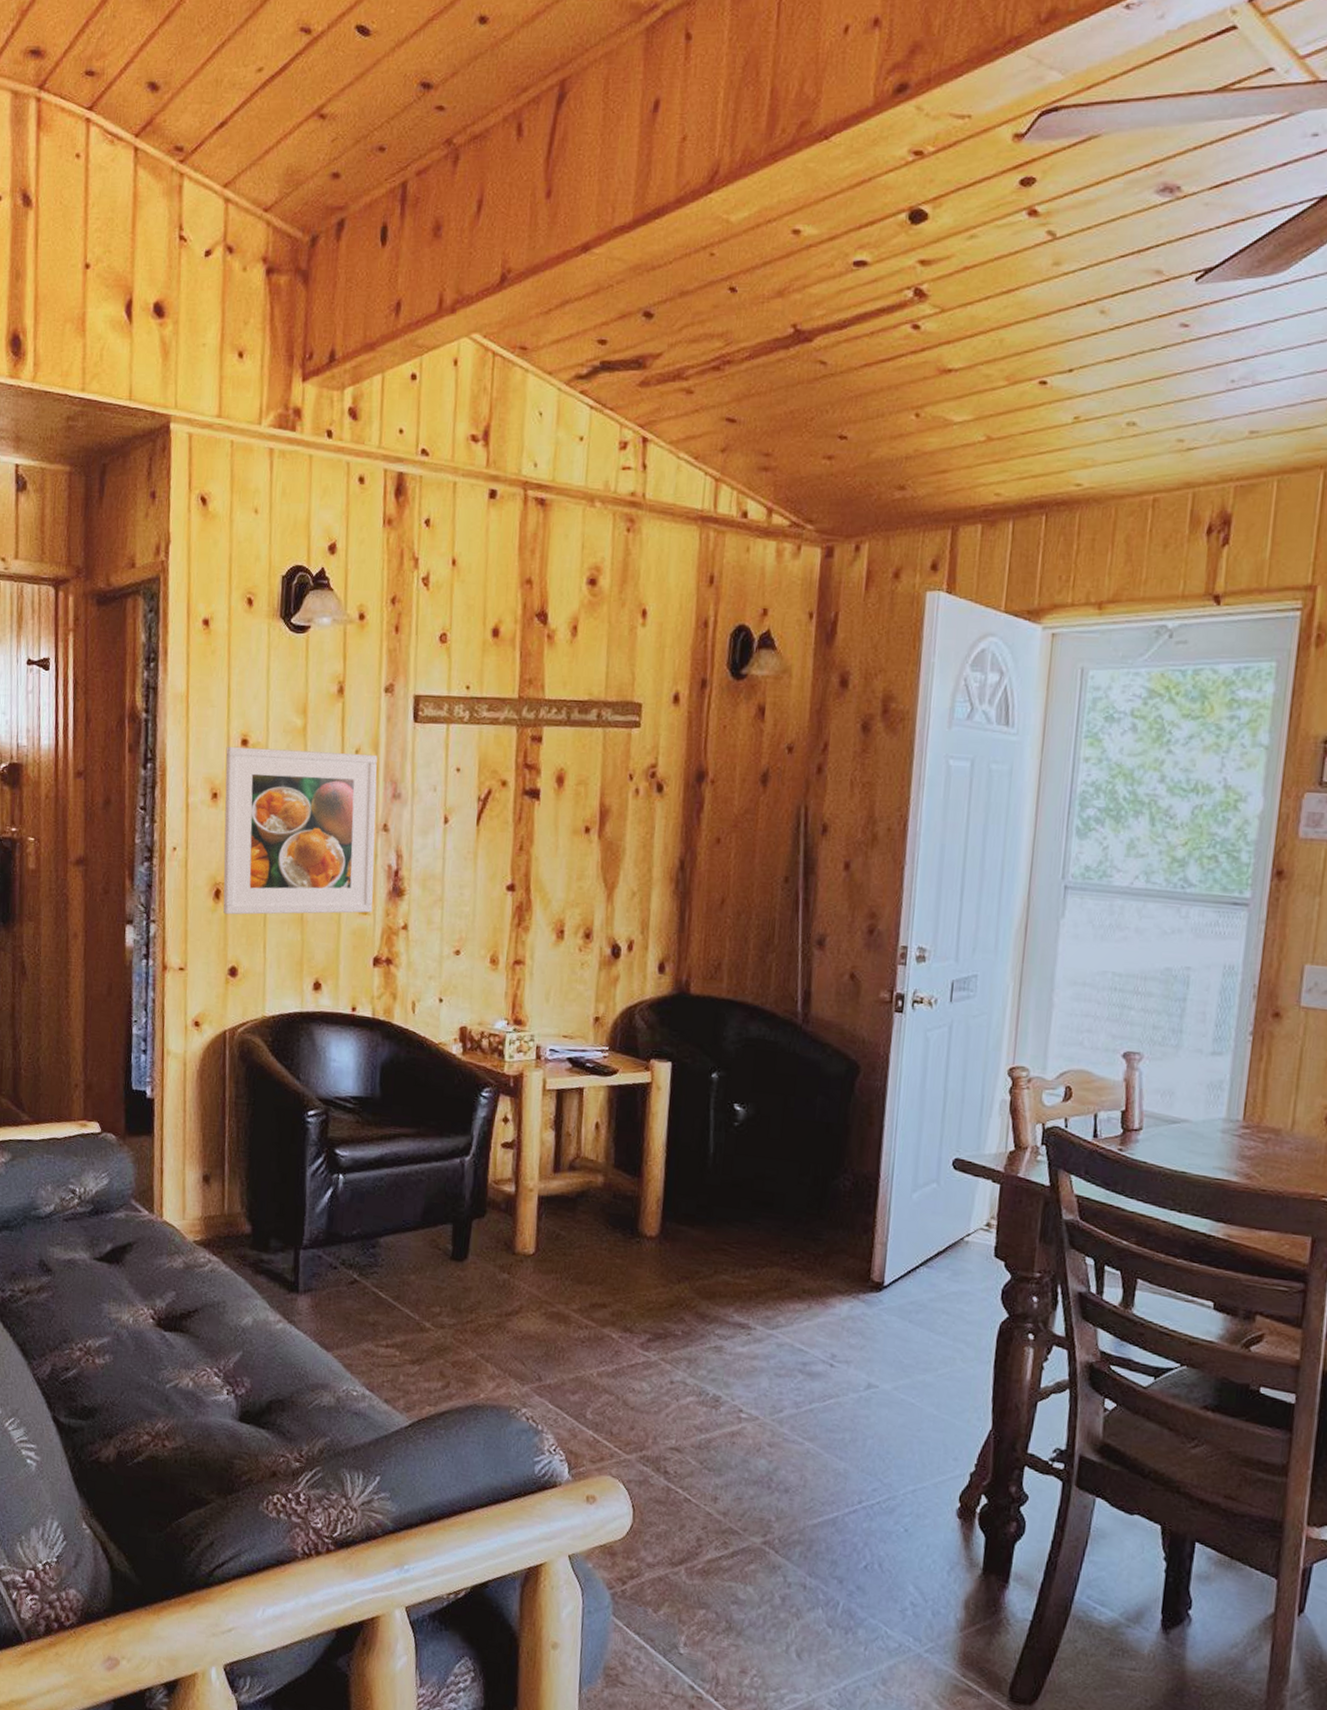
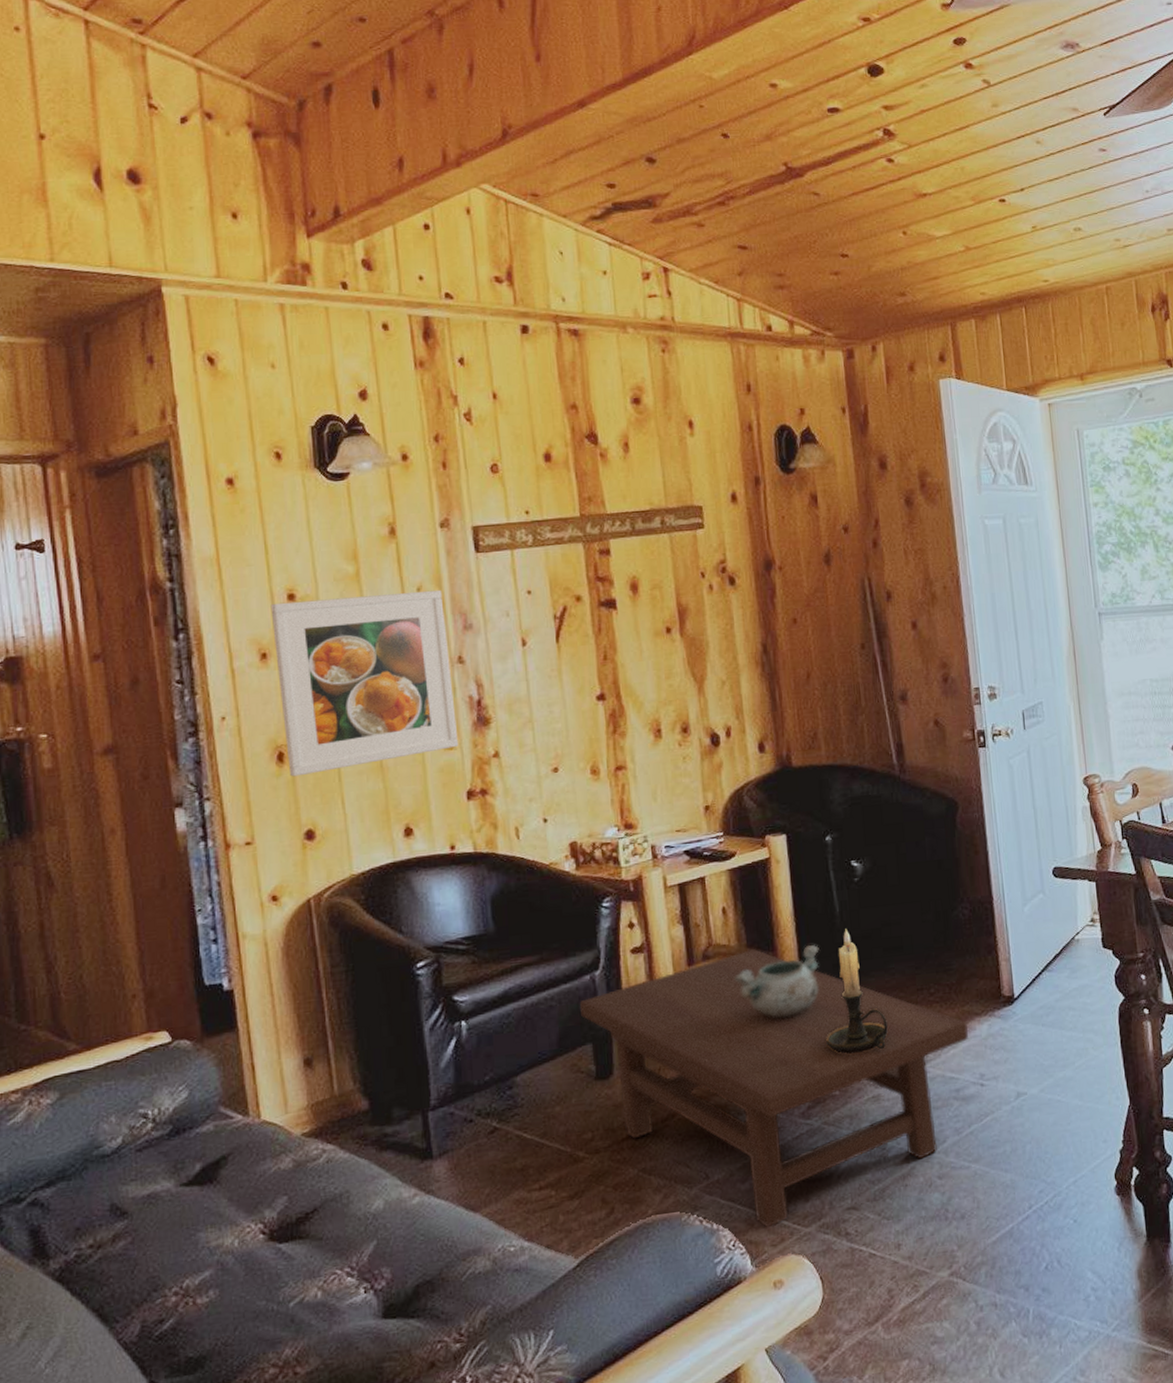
coffee table: none [446,1170,828,1444] -> present [579,949,969,1228]
decorative bowl: none [597,1179,686,1246] -> present [735,944,819,1018]
candle holder: none [676,1172,744,1303] -> present [825,929,889,1054]

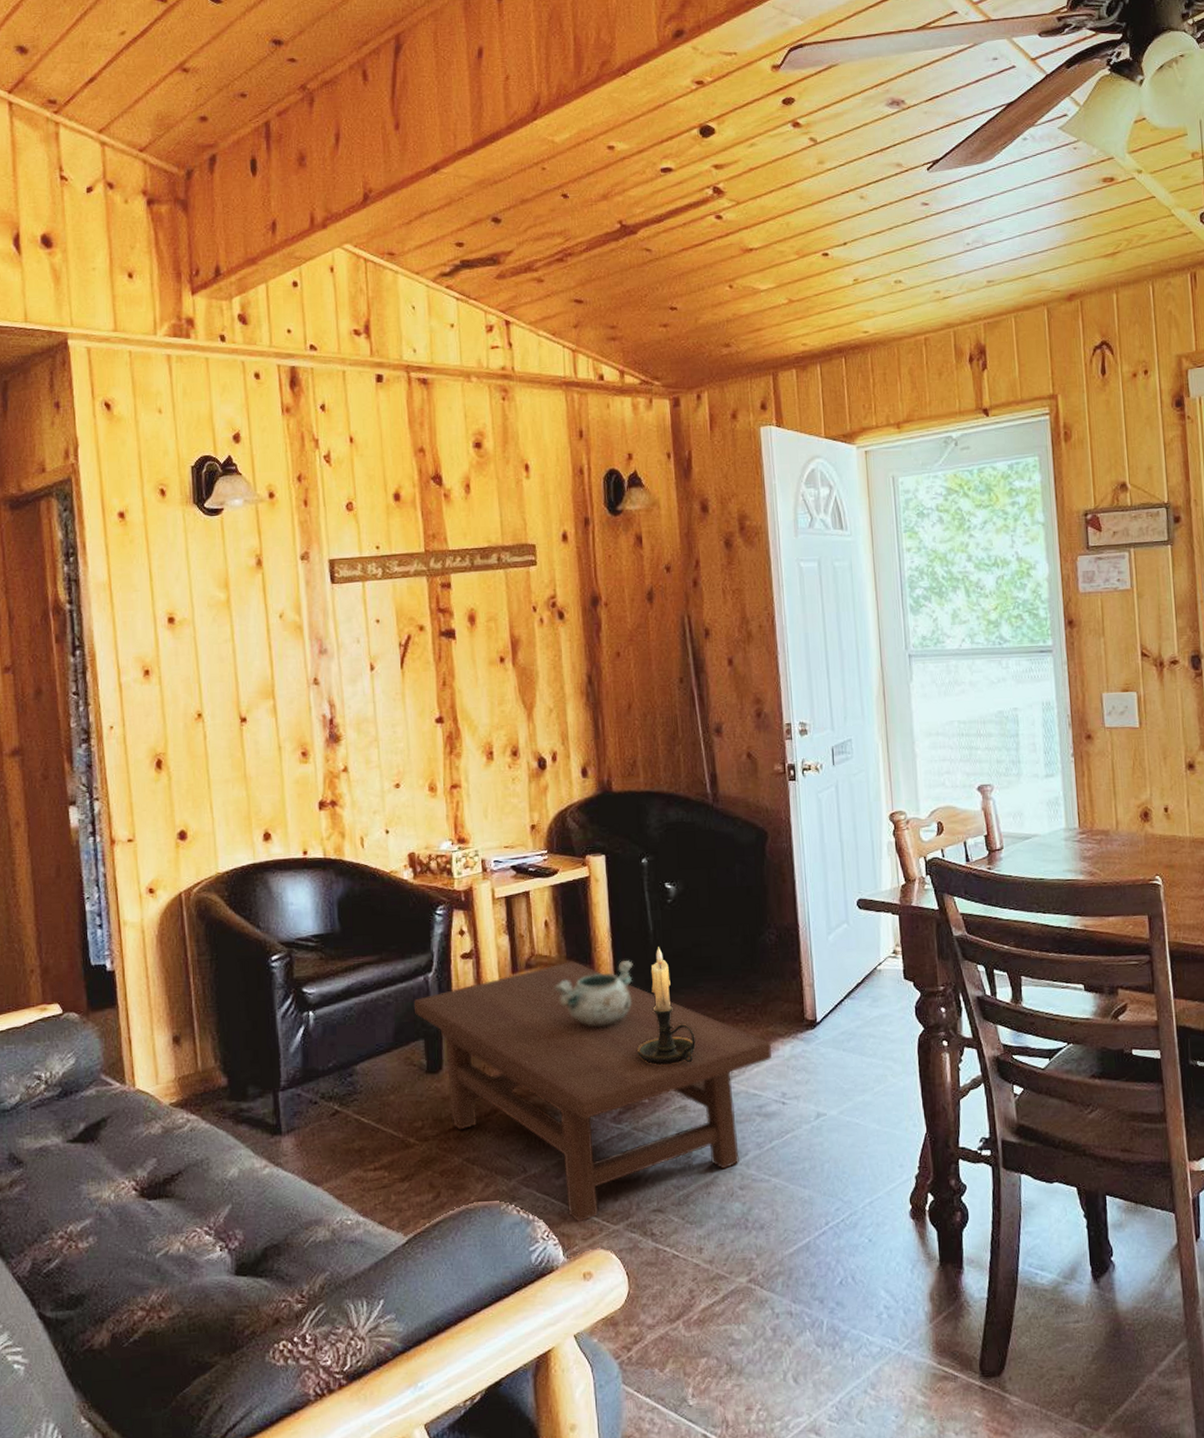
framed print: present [270,589,459,777] -> none [153,616,313,782]

